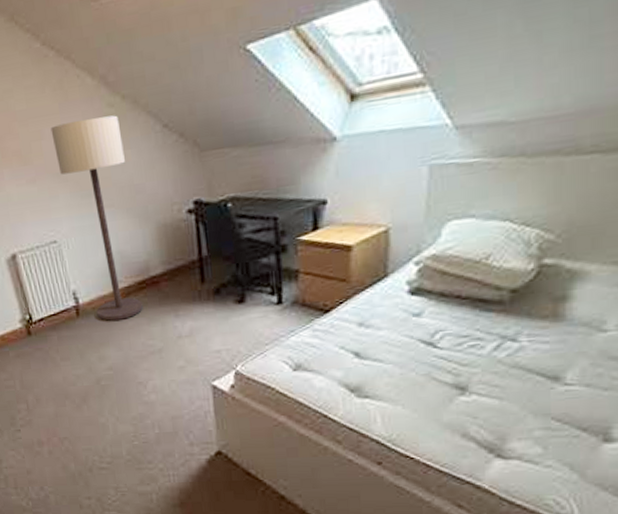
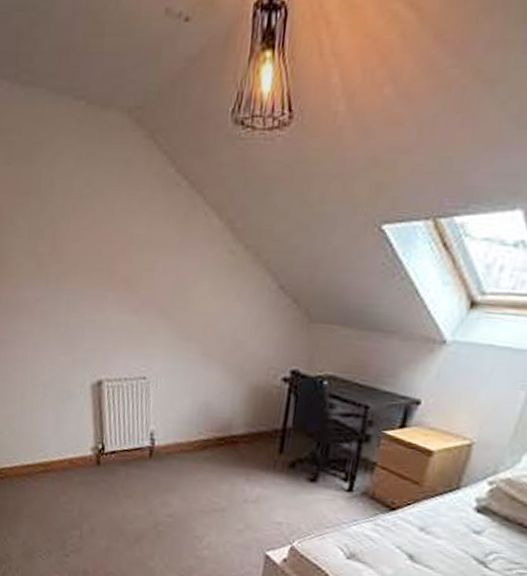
floor lamp: present [50,115,143,321] -> none [164,259,237,471]

